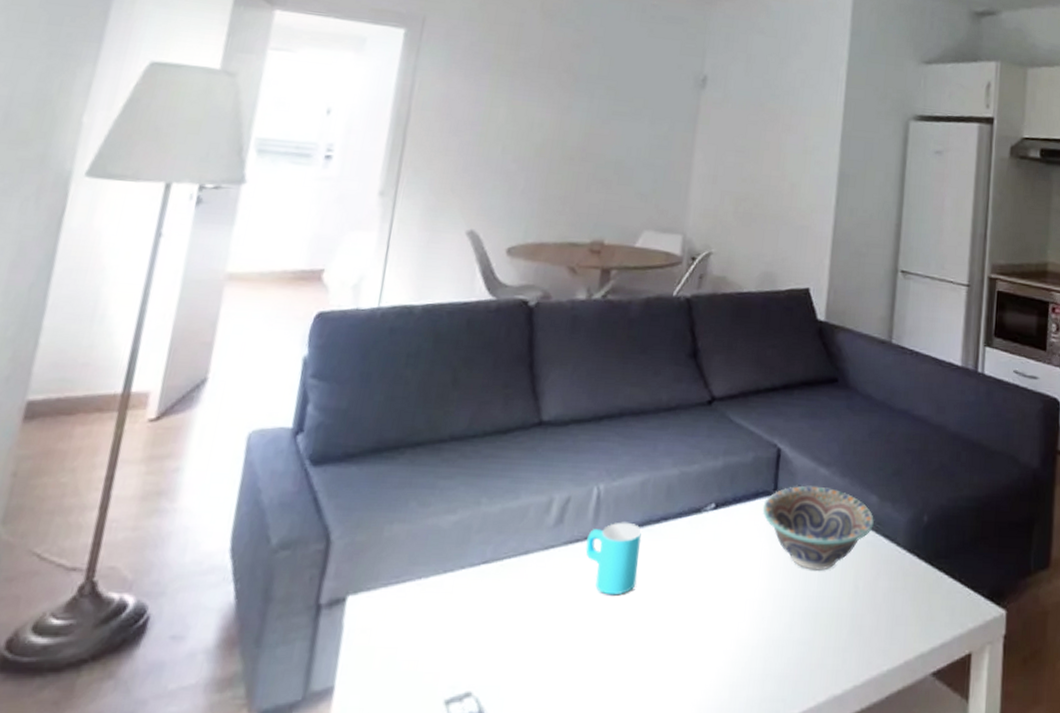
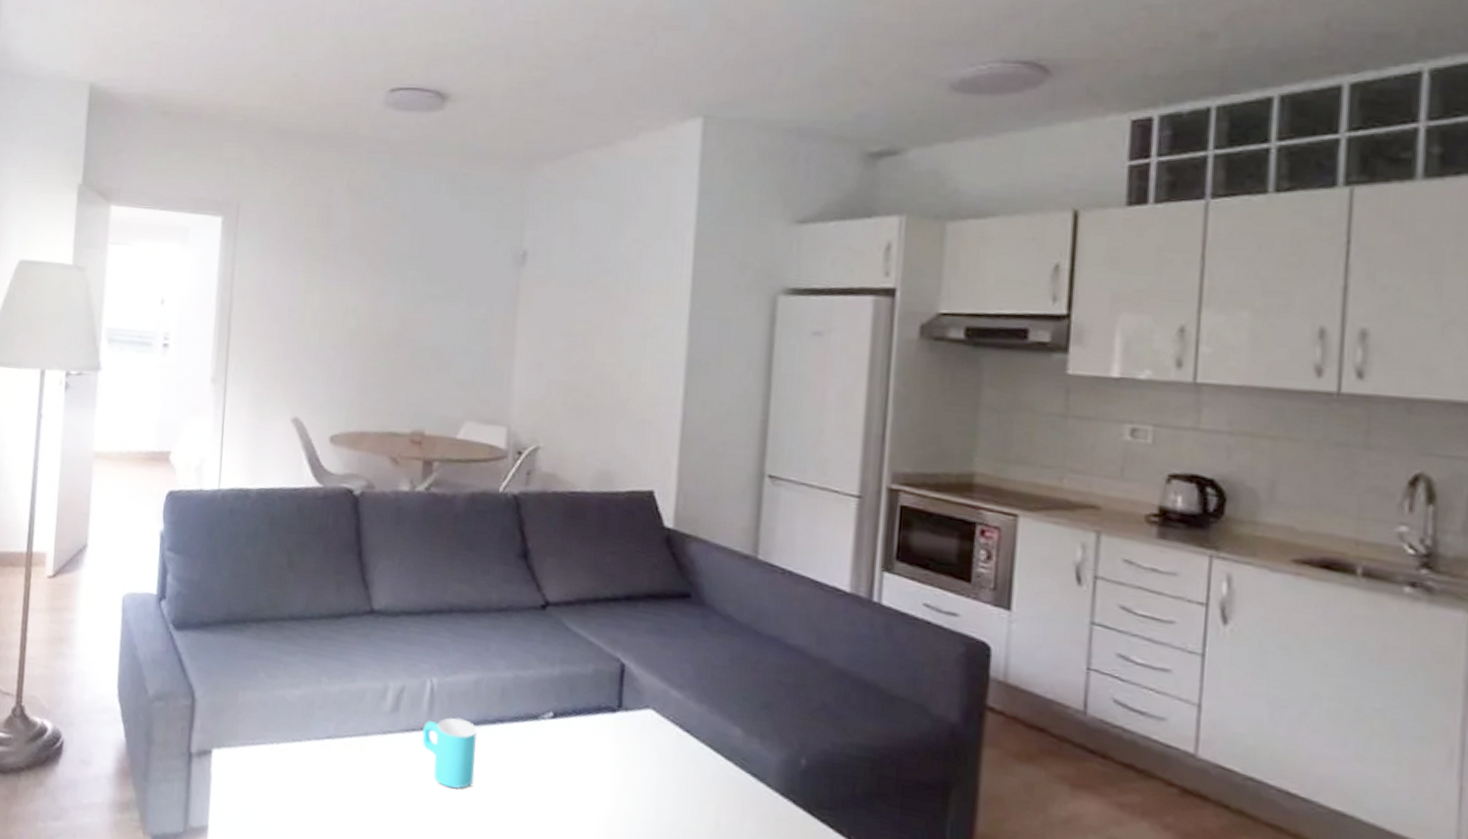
decorative bowl: present [762,485,874,571] -> none [606,705,738,800]

